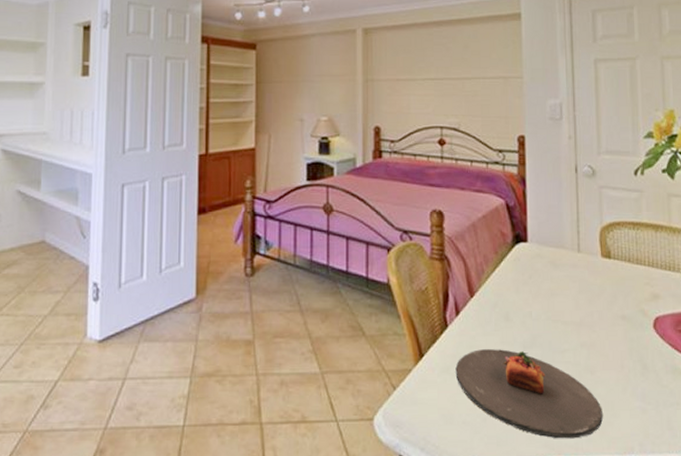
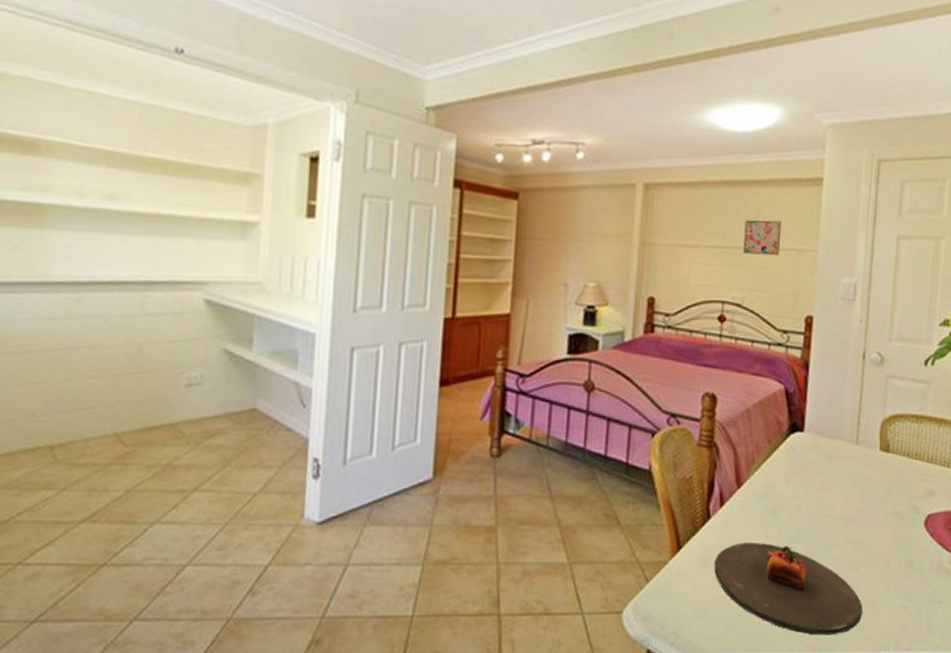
wall art: none [455,53,489,84] -> present [743,220,782,256]

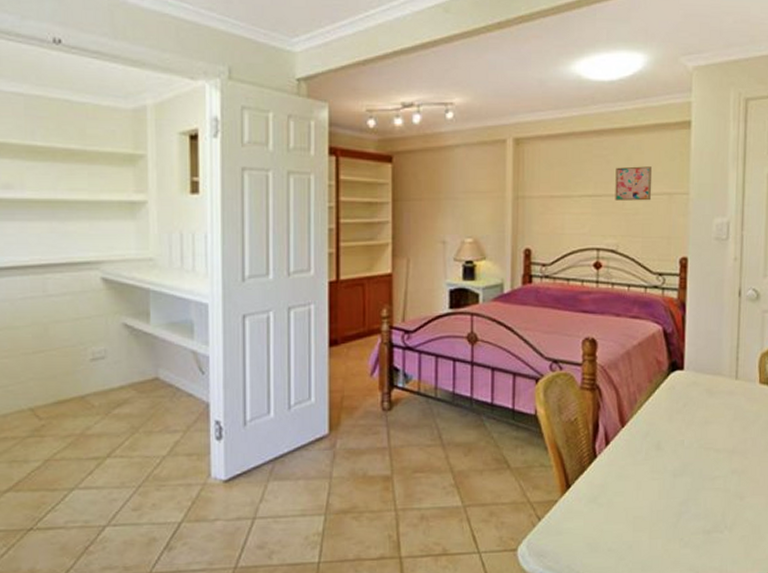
plate: present [714,543,863,635] -> none [603,478,749,562]

